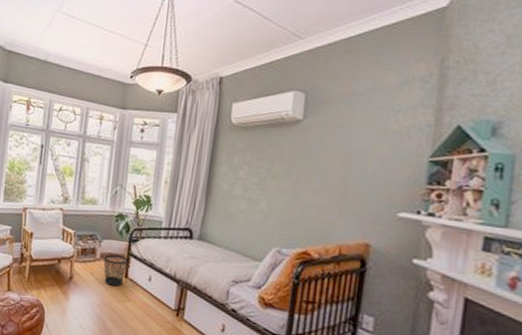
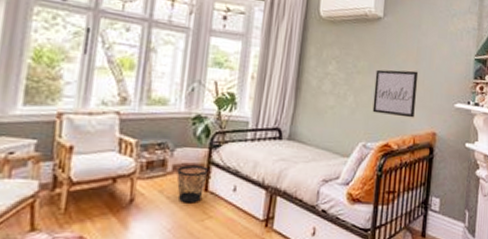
wall art: none [288,174,347,227] -> present [372,69,419,118]

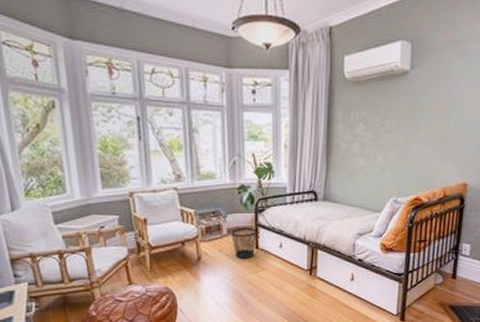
wall art: present [372,69,419,118] -> none [402,123,449,171]

